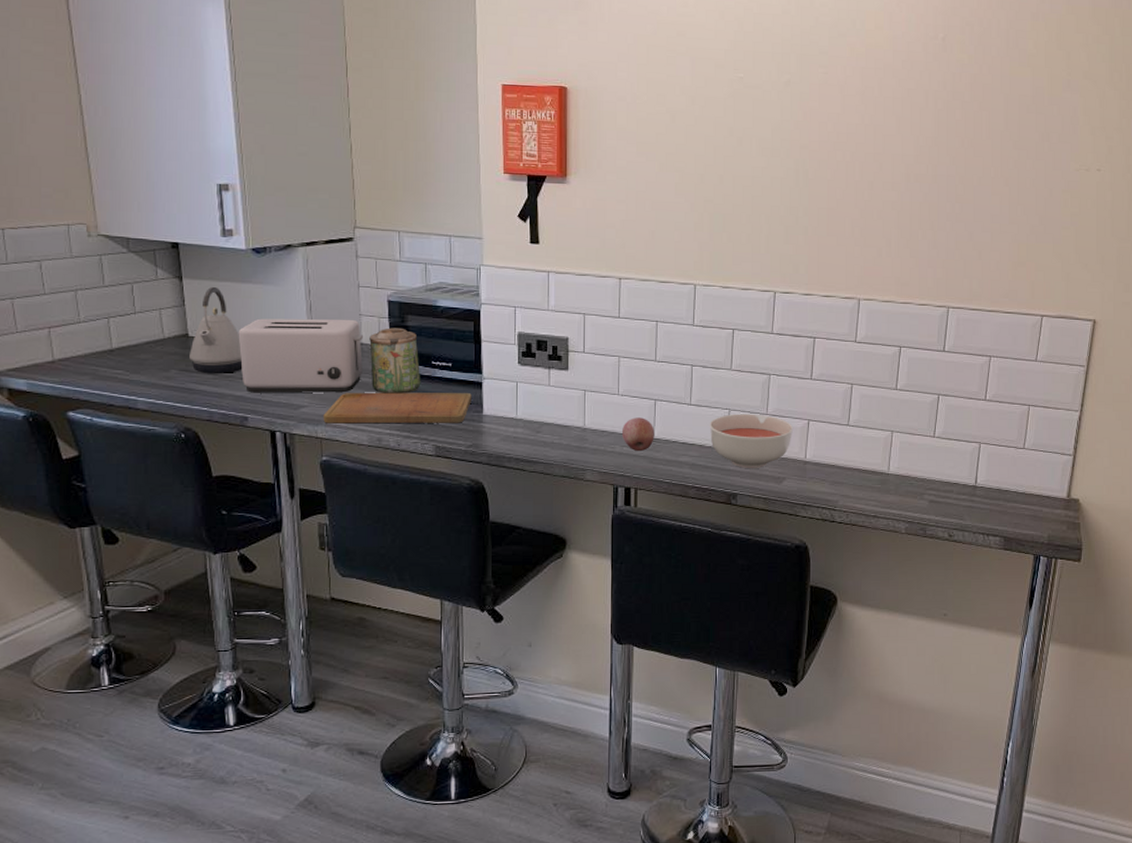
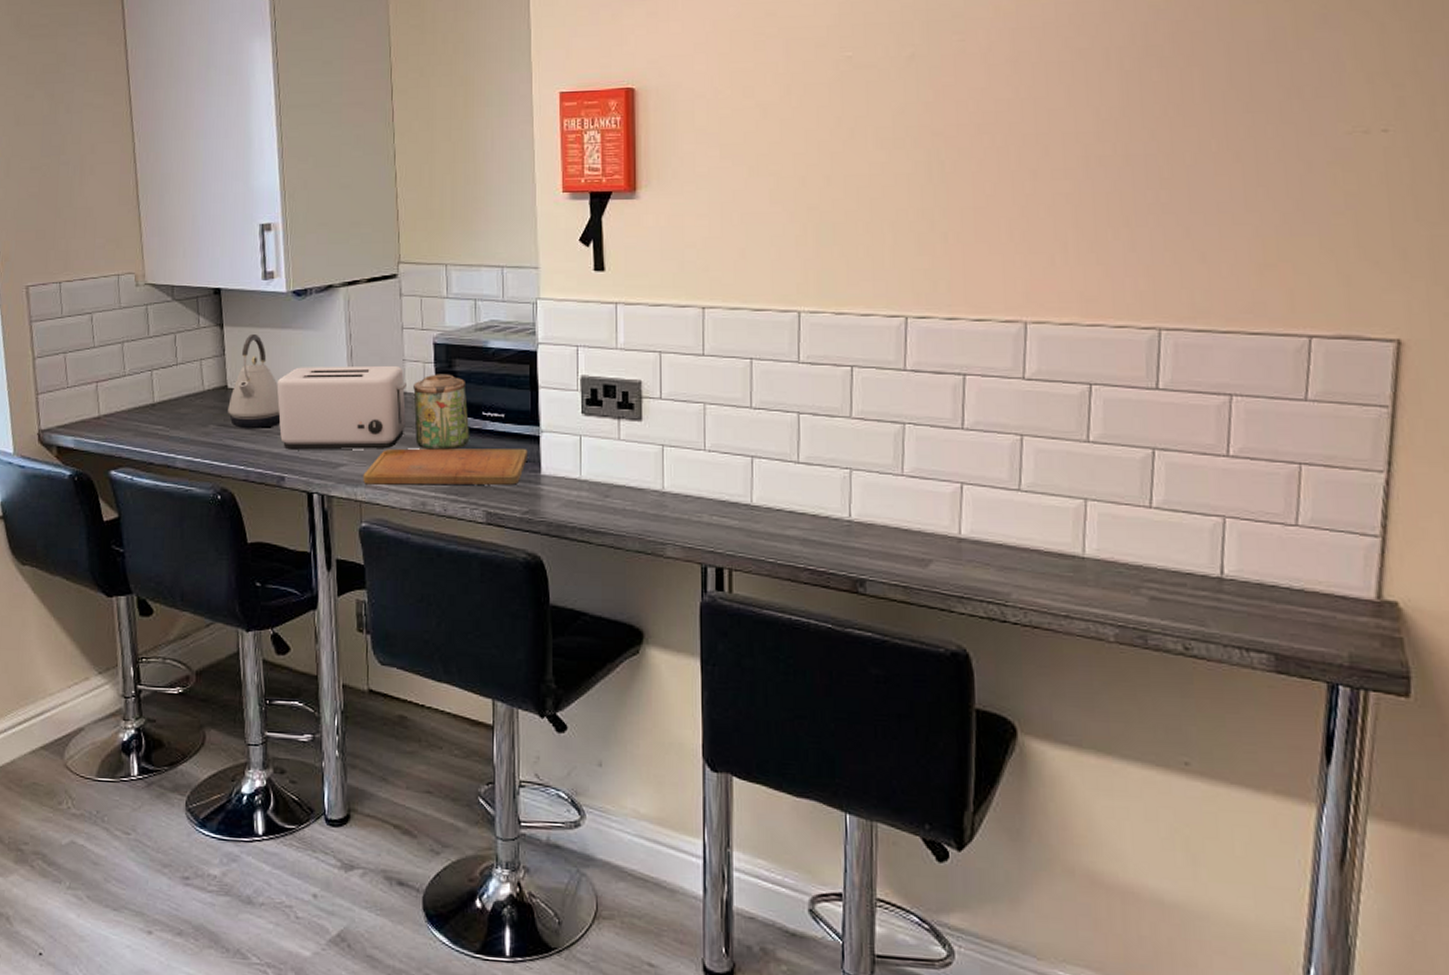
fruit: present [621,417,654,452] -> none [709,479,752,522]
bowl: present [709,413,794,468] -> none [824,474,941,546]

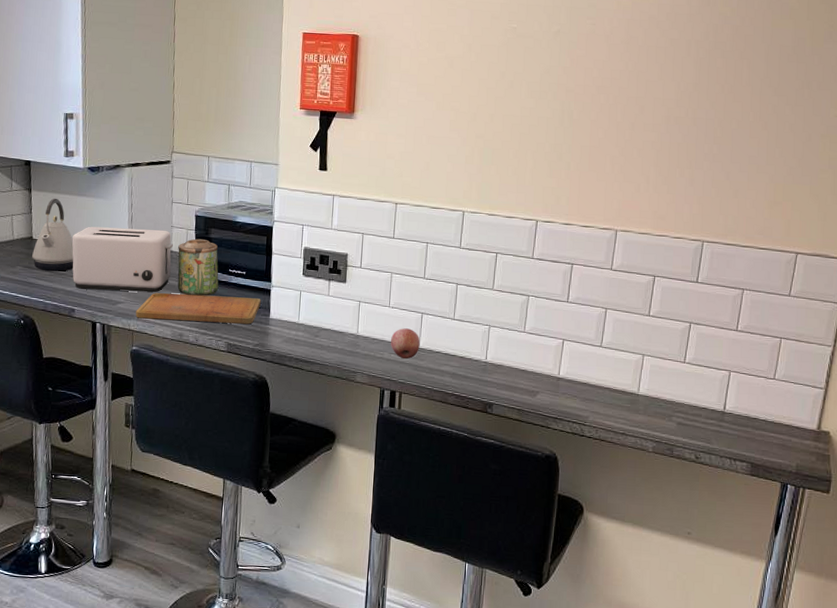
fruit: none [709,479,752,522] -> present [390,328,420,359]

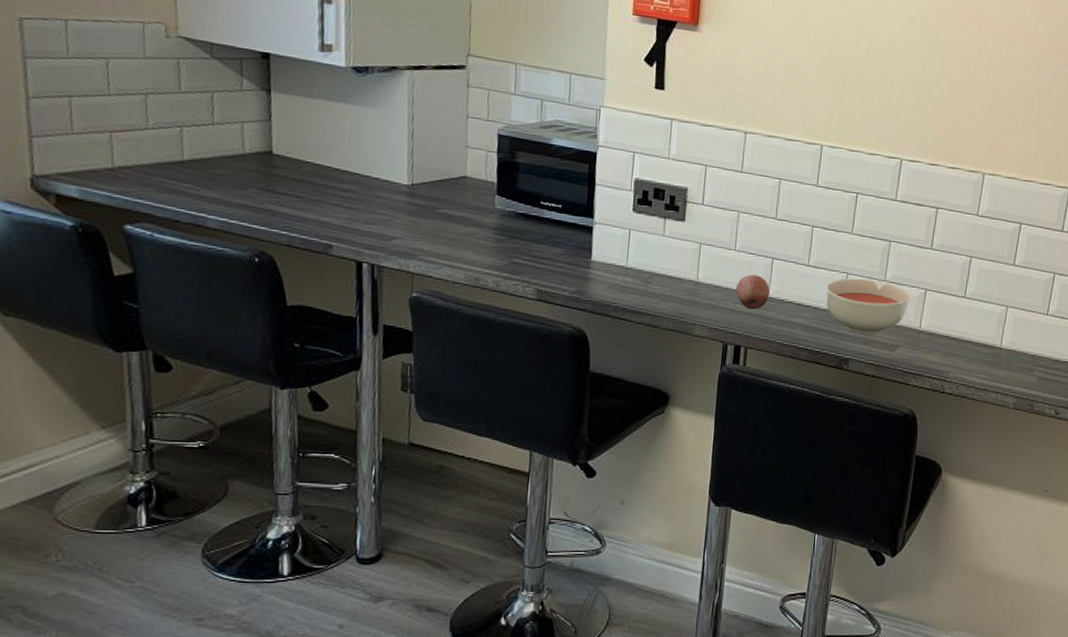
kettle: present [32,198,74,272] -> none [271,103,332,198]
toaster: present [71,226,174,293] -> none [328,141,469,227]
cutting board: present [135,293,261,325] -> none [416,227,581,268]
canister: present [177,238,219,296] -> none [473,162,528,233]
bowl: none [470,330,549,381] -> present [825,278,911,335]

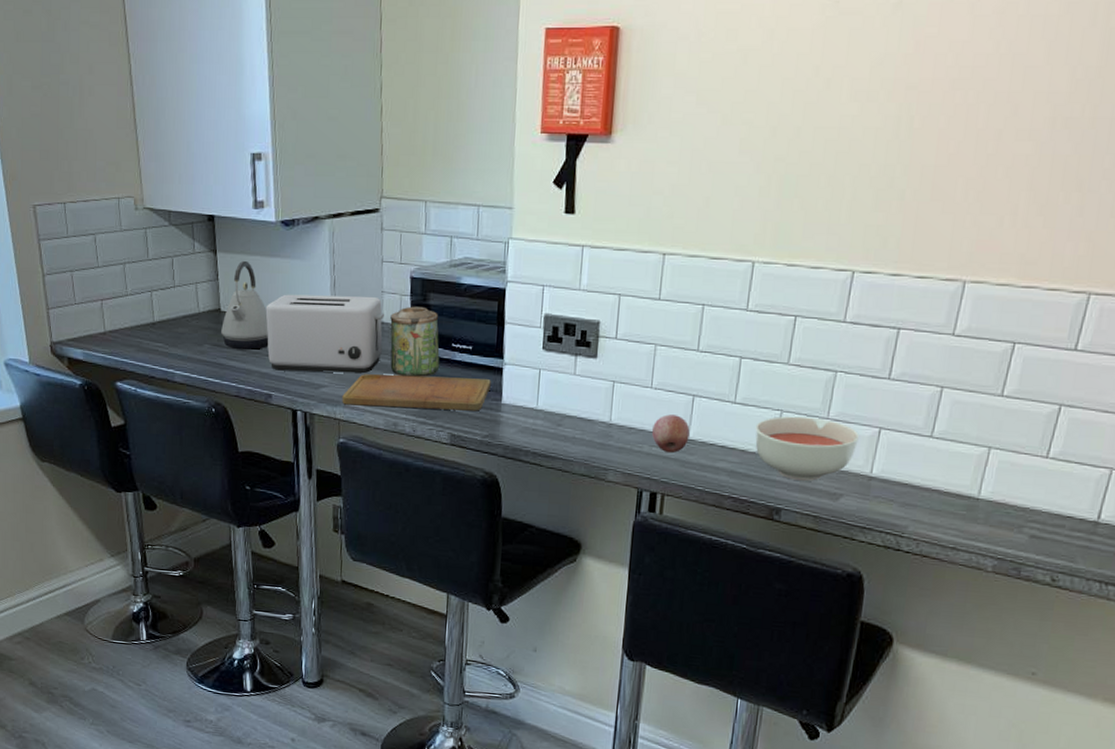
kettle: none [271,103,332,198] -> present [221,260,269,351]
toaster: none [328,141,469,227] -> present [265,294,385,374]
cutting board: none [416,227,581,268] -> present [342,374,491,411]
canister: none [473,162,528,233] -> present [390,306,440,377]

